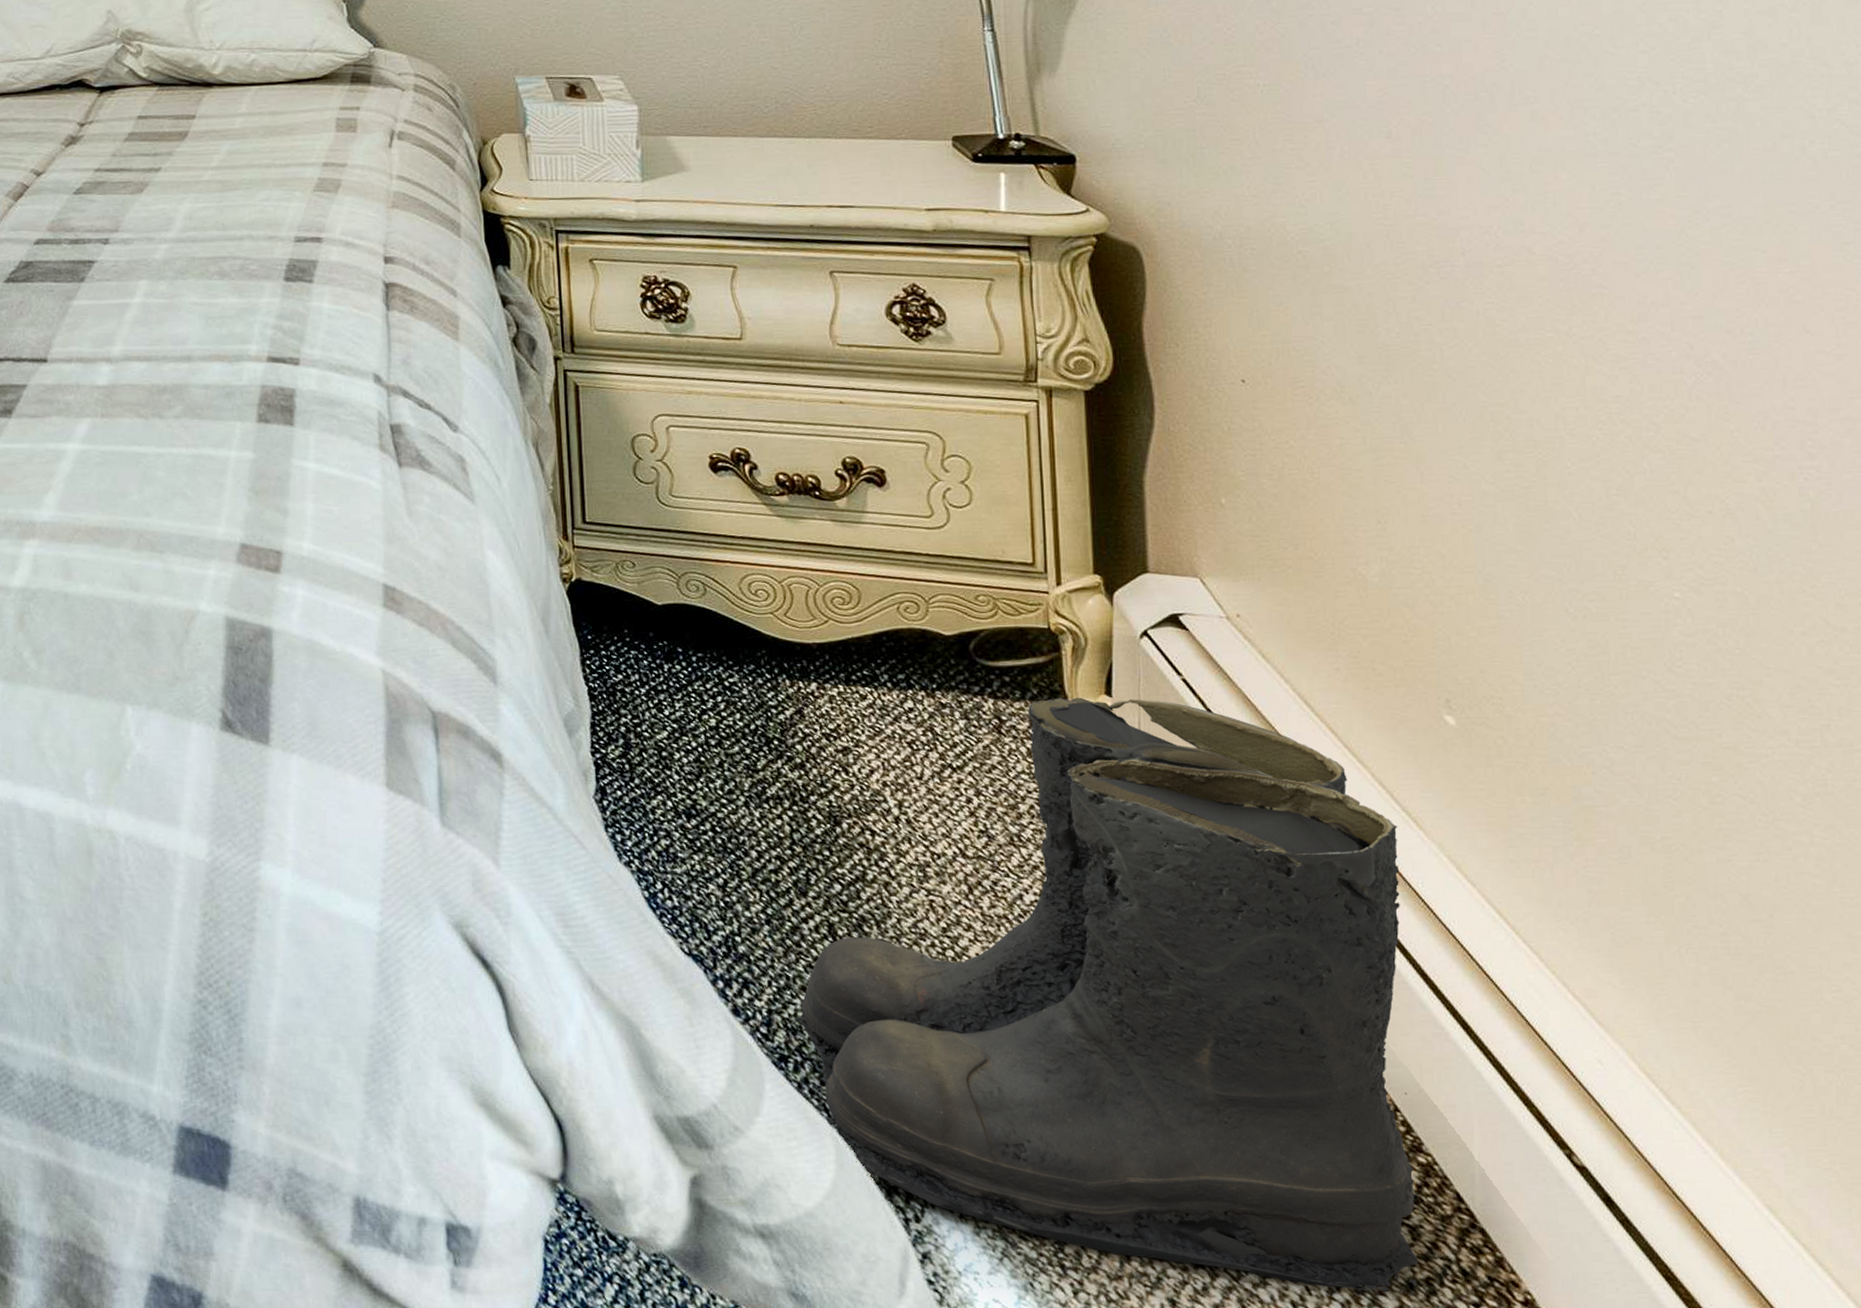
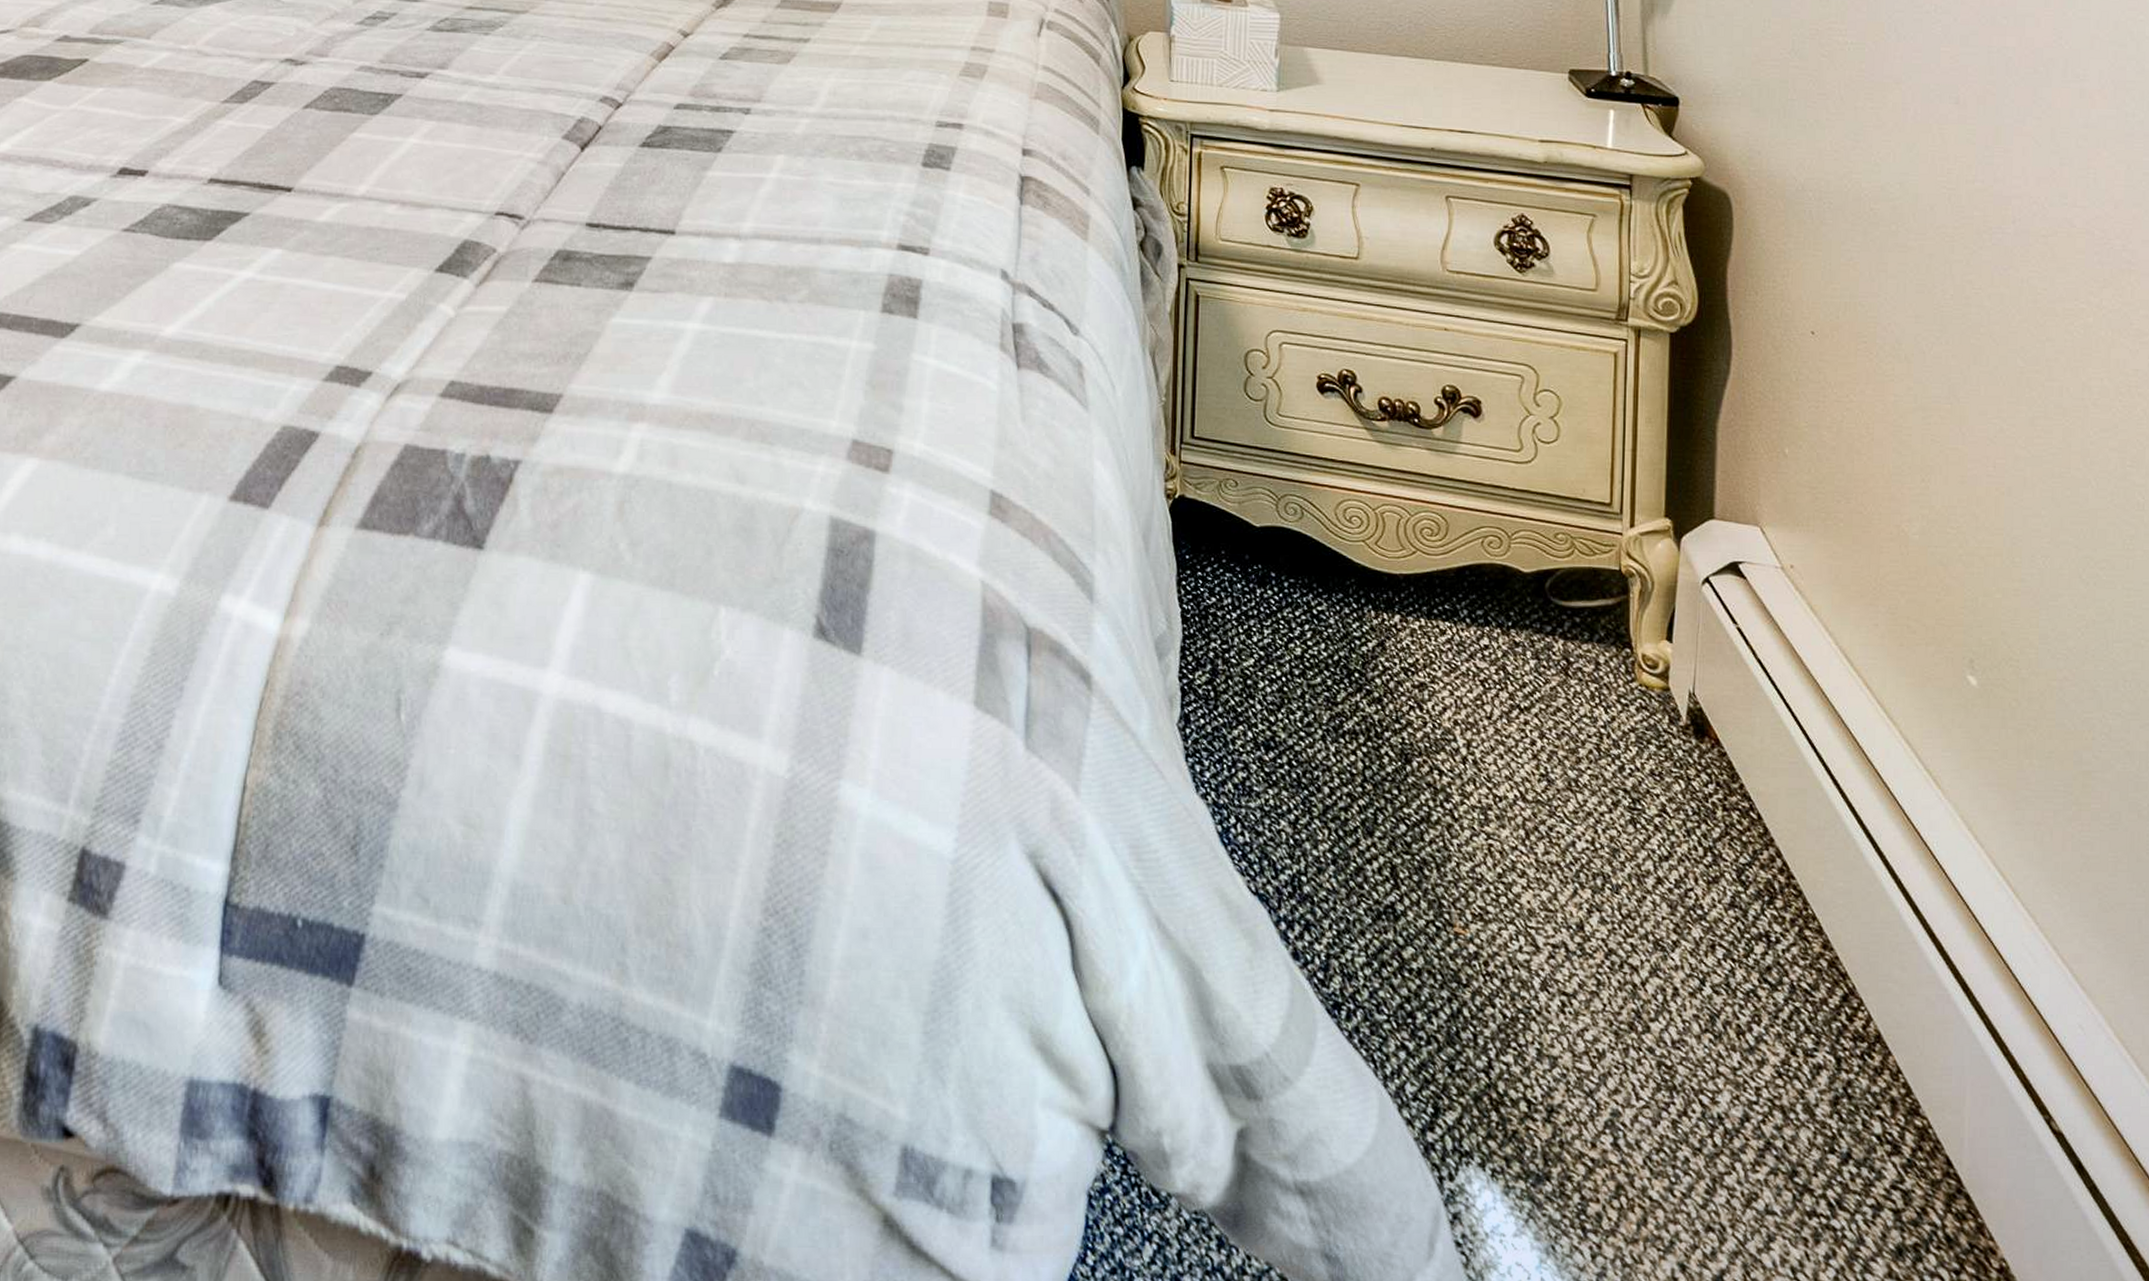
boots: present [791,697,1421,1296] -> none [1348,641,1919,1263]

